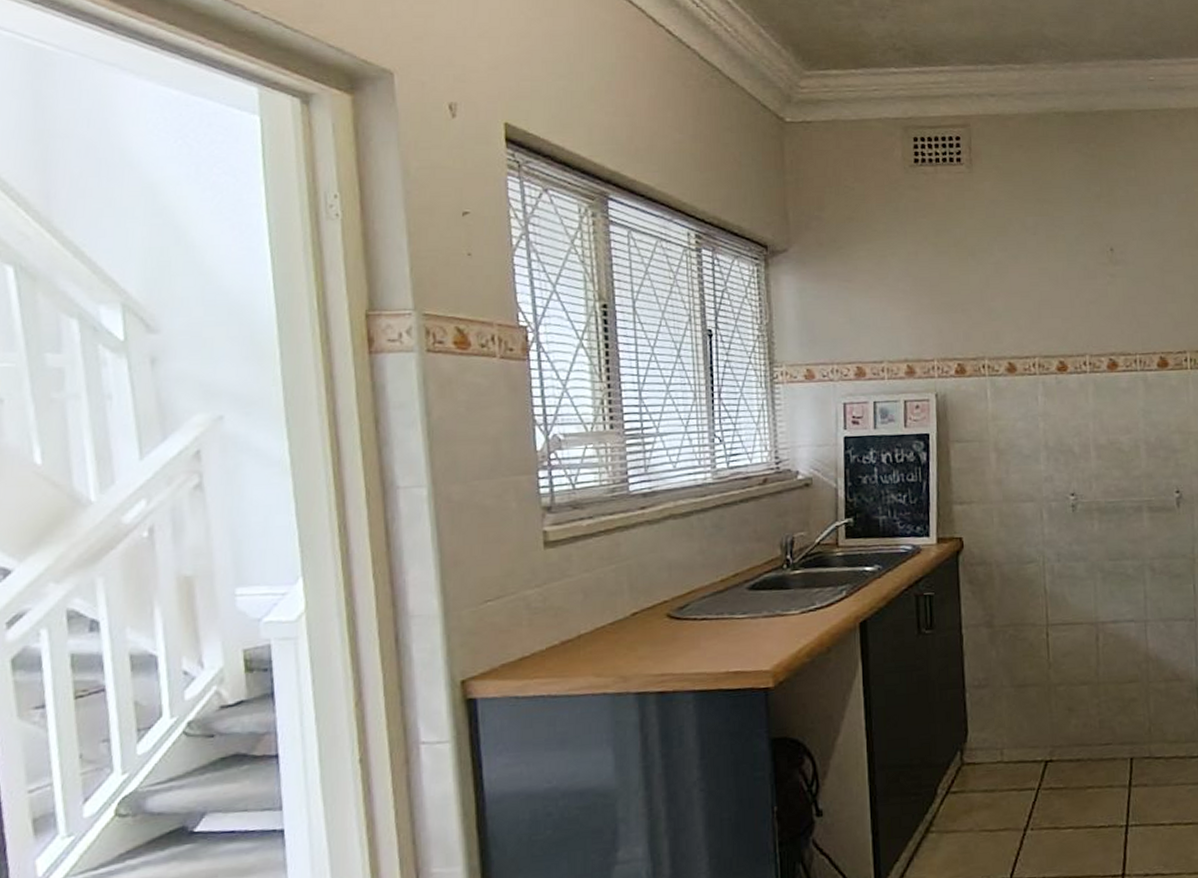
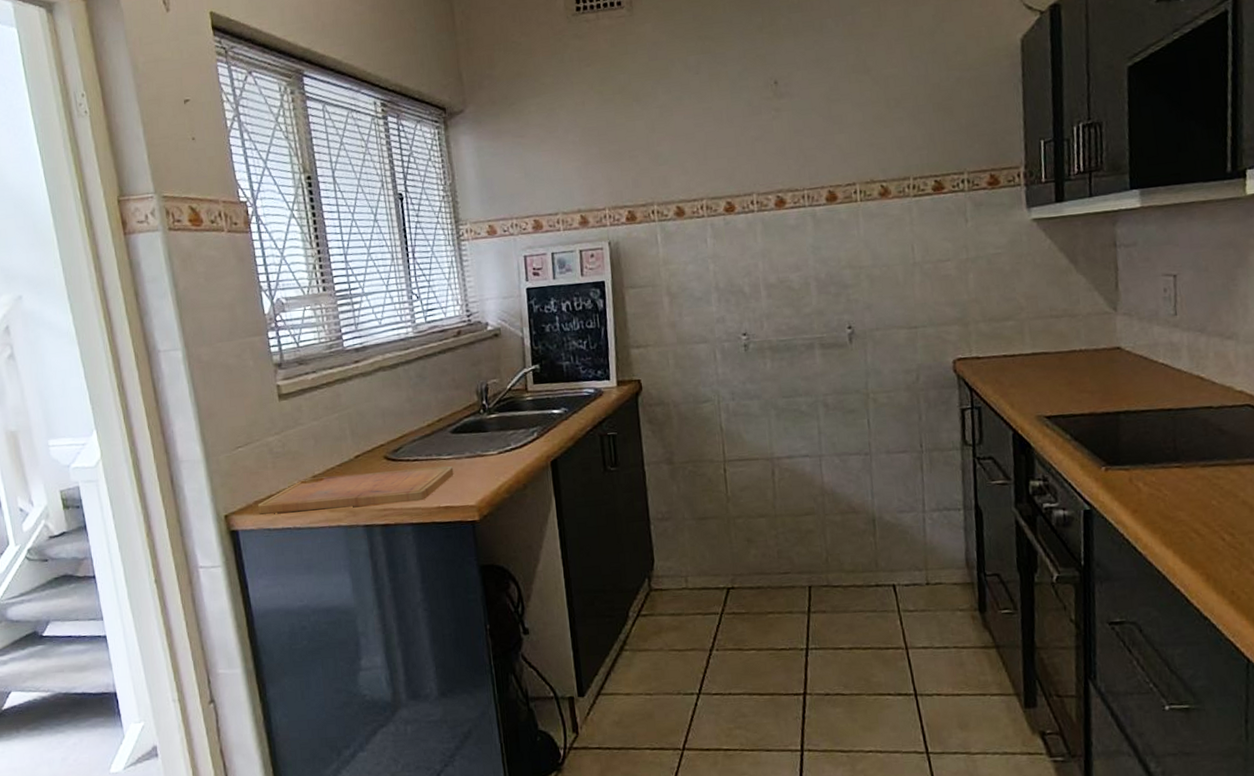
cutting board: none [505,626,748,680] -> present [258,466,454,515]

